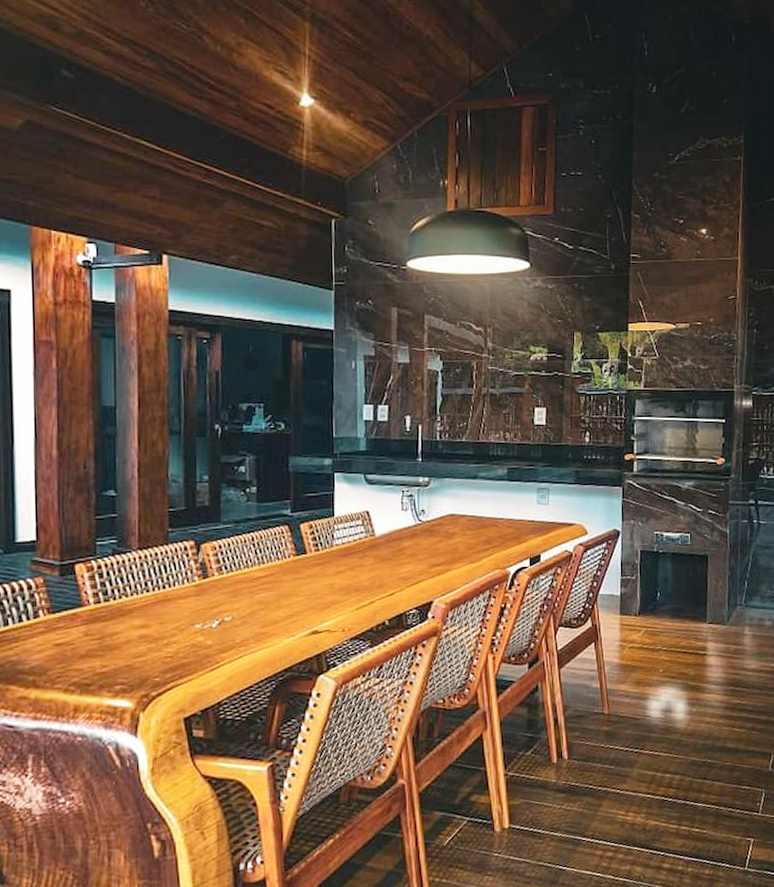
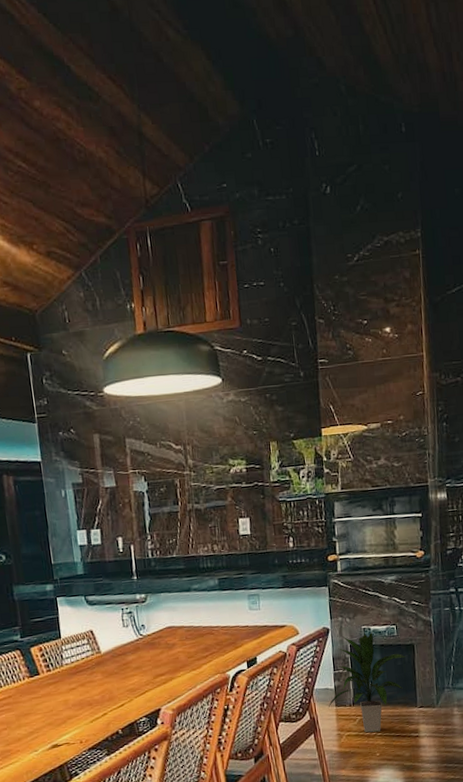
indoor plant: none [612,538,699,647] -> present [328,631,406,733]

